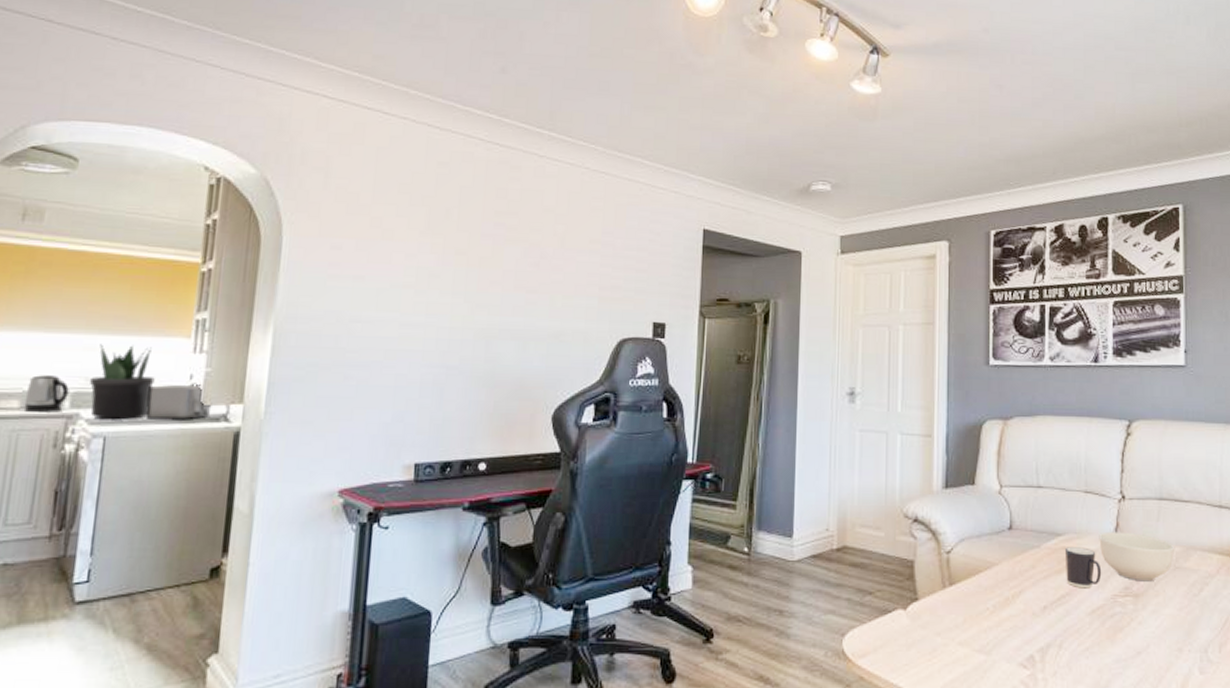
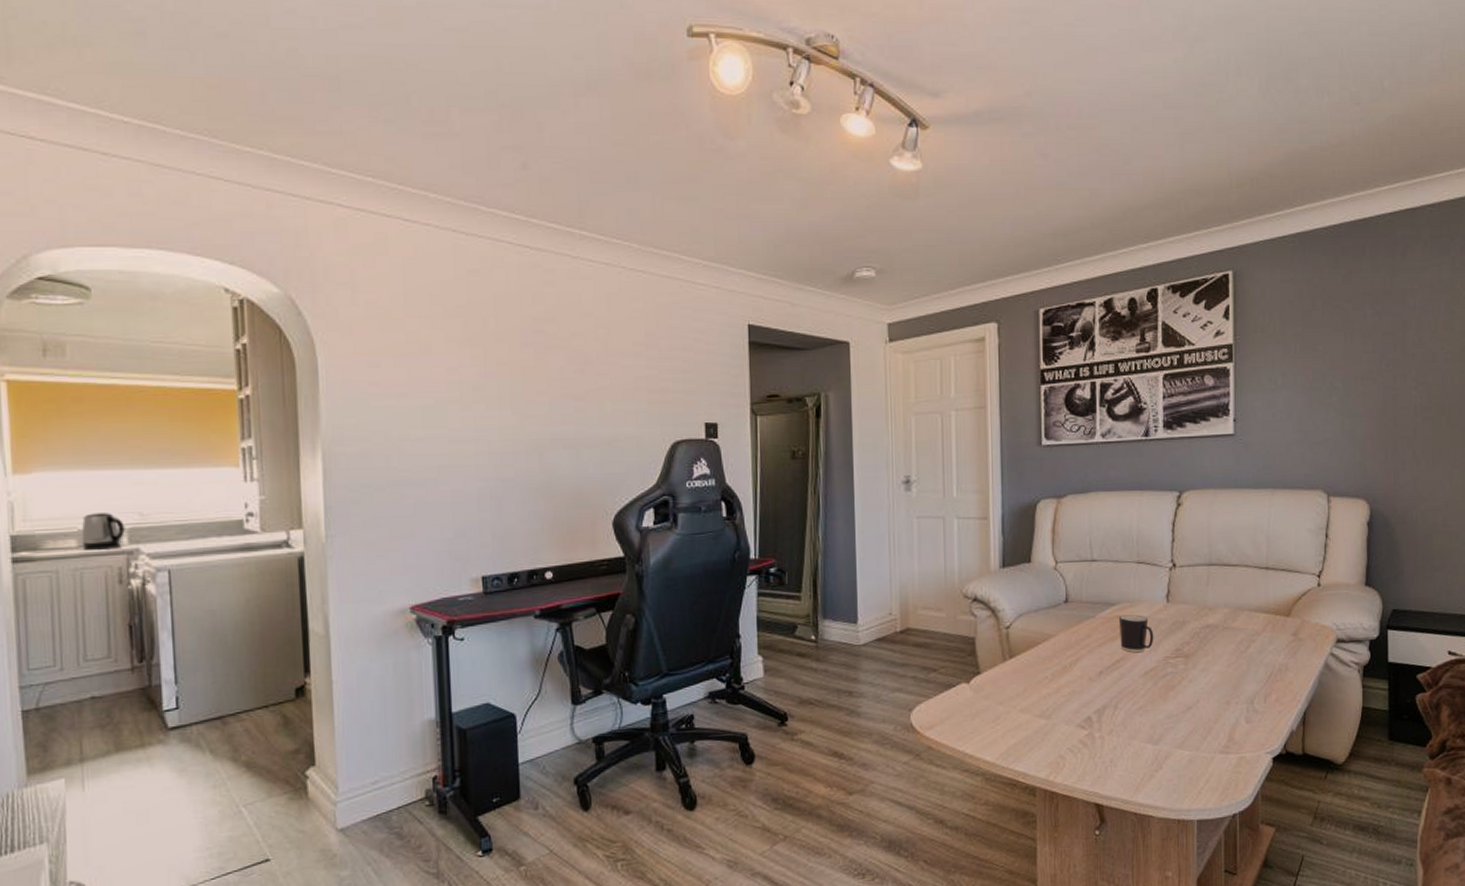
planter: present [90,344,155,419] -> none [145,477,210,552]
toaster: present [145,385,211,420] -> none [205,514,272,550]
bowl: present [1099,531,1175,582] -> none [1151,598,1224,643]

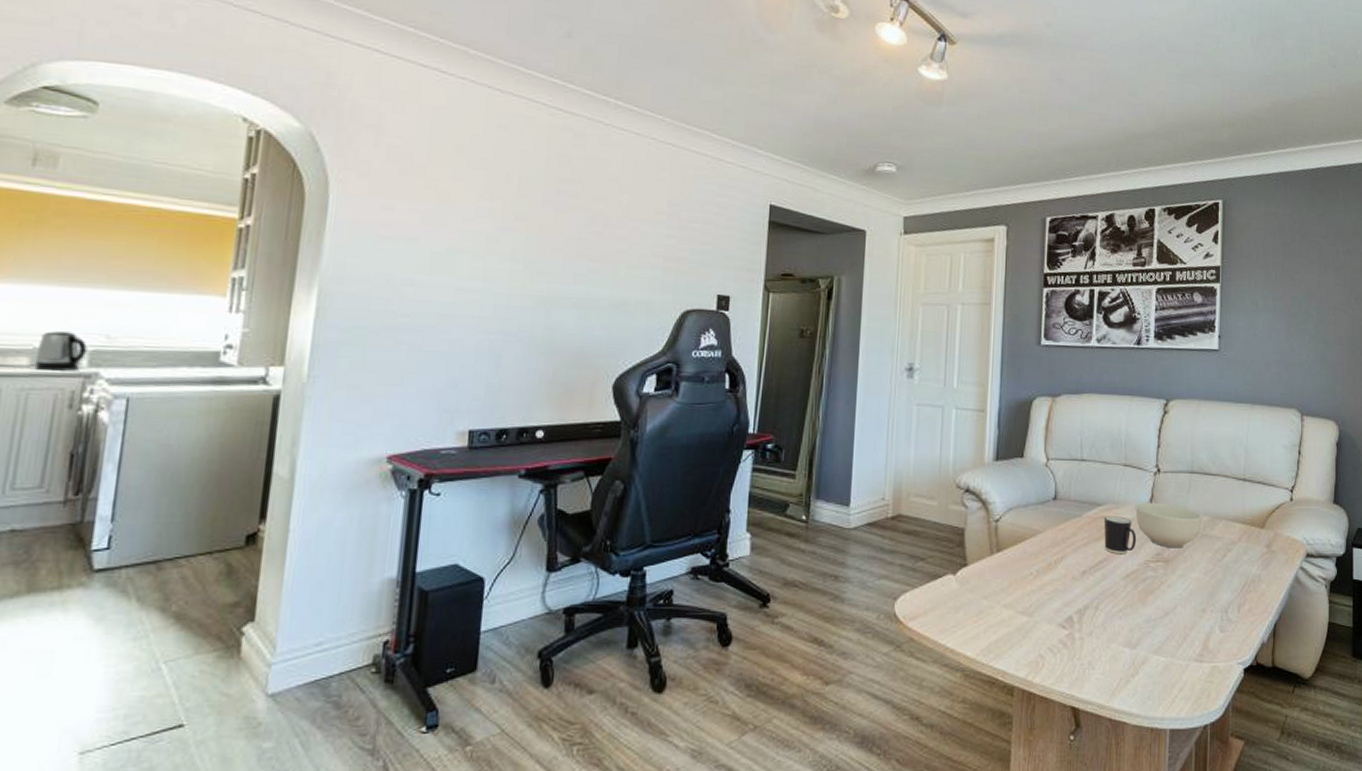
bowl: none [1151,598,1224,643] -> present [1135,502,1203,548]

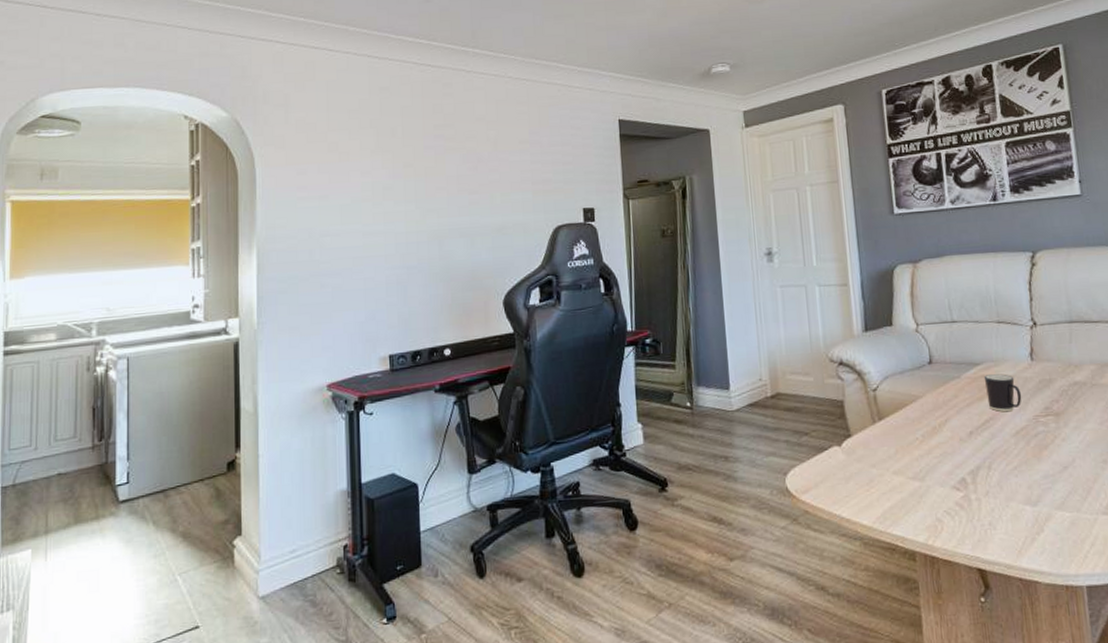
kettle: present [34,331,87,372] -> none [60,309,94,343]
bowl: present [1135,502,1203,548] -> none [1015,356,1090,401]

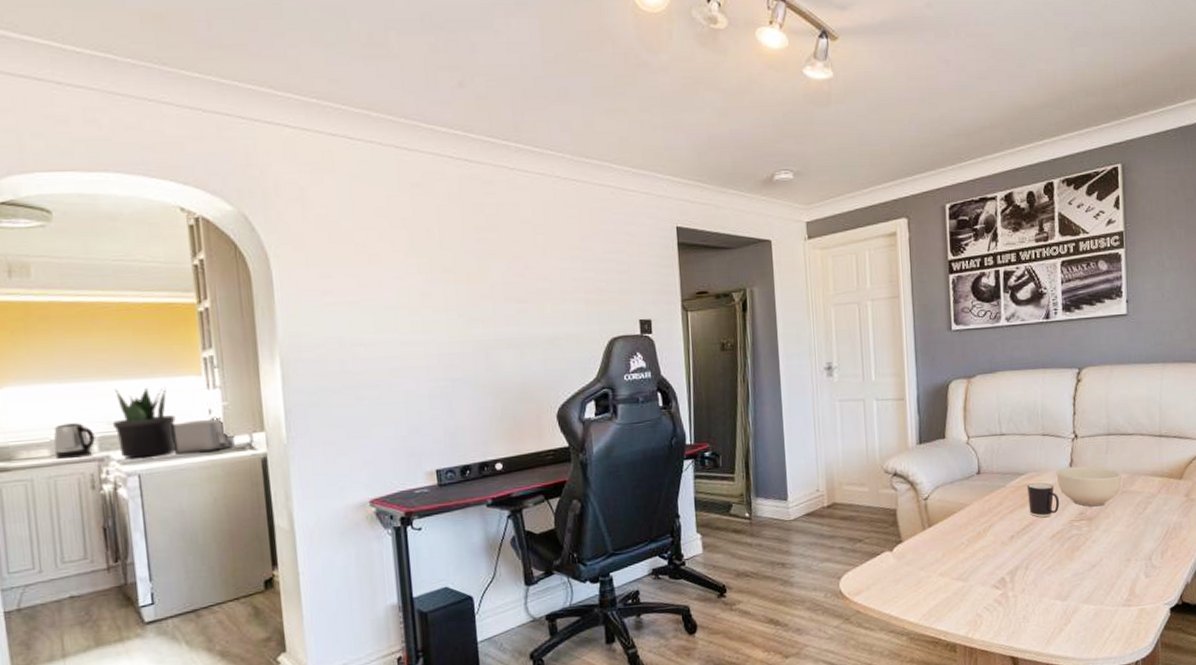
kettle: none [60,309,94,343] -> present [53,423,95,459]
planter: none [111,276,163,342] -> present [113,387,176,458]
toaster: none [159,306,213,339] -> present [171,419,236,455]
bowl: none [1015,356,1090,401] -> present [1056,466,1122,507]

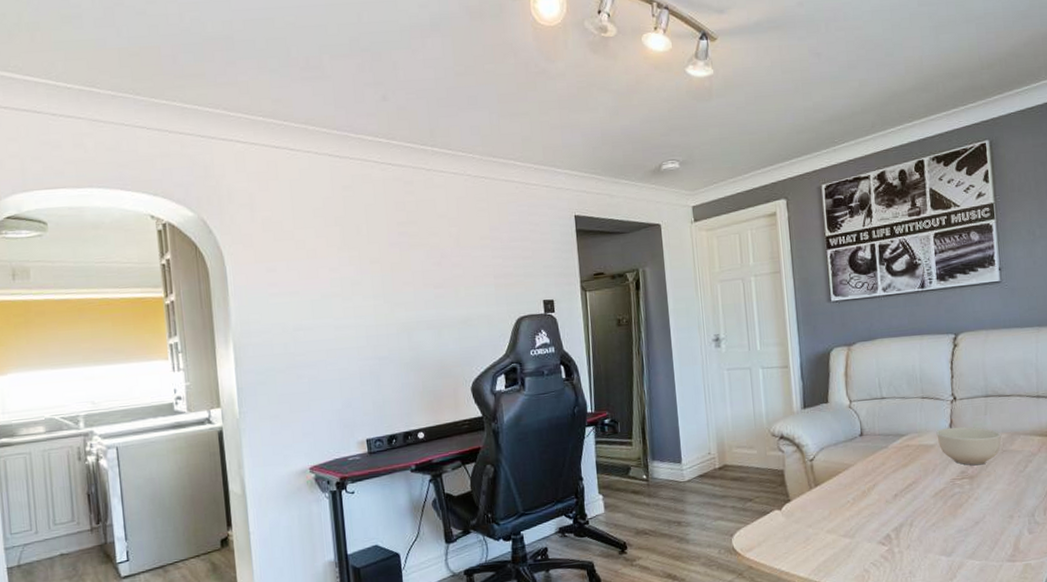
kettle: present [53,423,95,459] -> none [47,403,81,435]
planter: present [113,387,176,458] -> none [96,371,147,433]
toaster: present [171,419,236,455] -> none [143,398,197,429]
mug: present [1026,483,1060,518] -> none [908,443,941,477]

